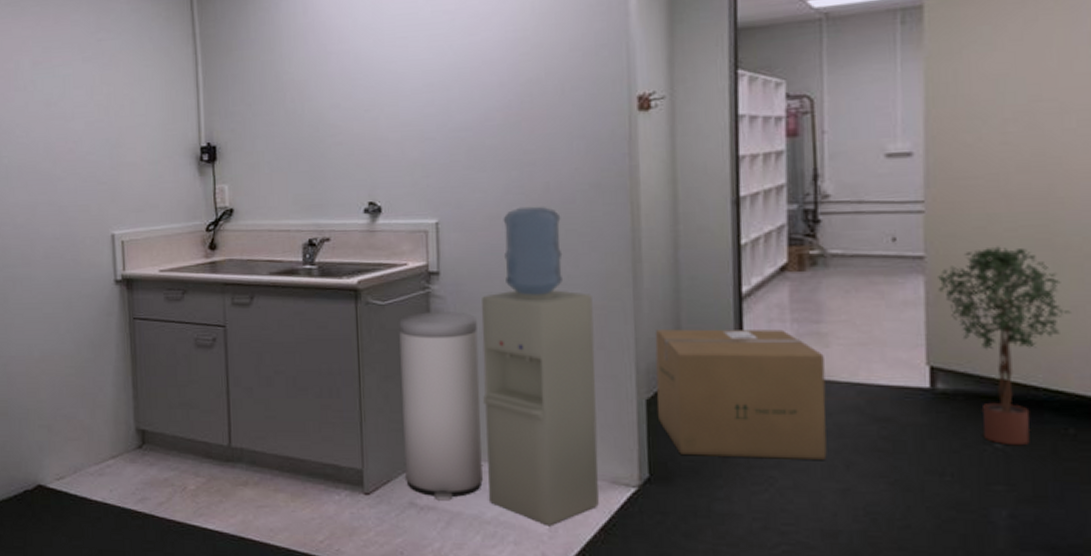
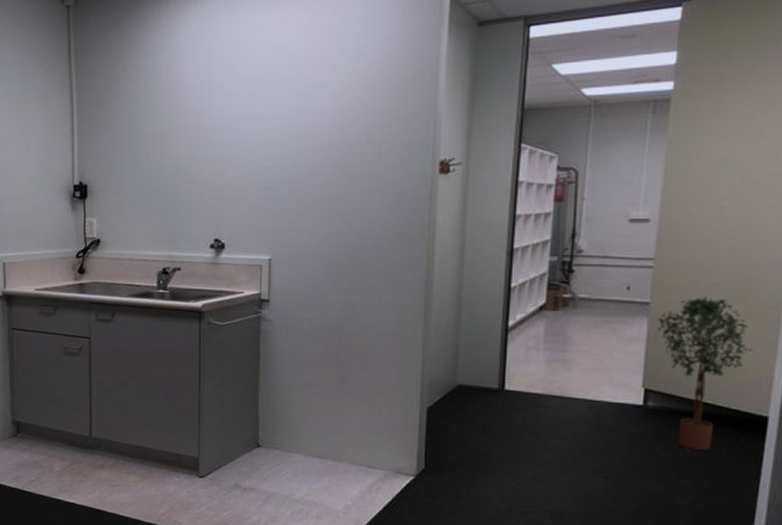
pedal bin: present [399,312,483,501] -> none [233,332,298,484]
water cooler: present [481,206,599,527] -> none [298,249,391,505]
box: present [655,329,827,460] -> none [434,353,566,458]

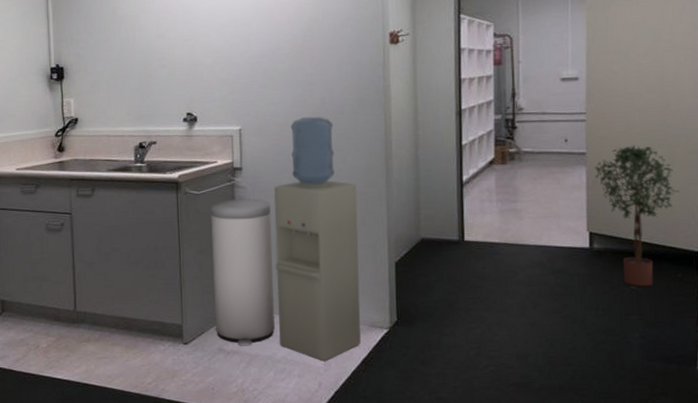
pedal bin: none [233,332,298,484] -> present [210,198,275,346]
water cooler: none [298,249,391,505] -> present [274,116,361,362]

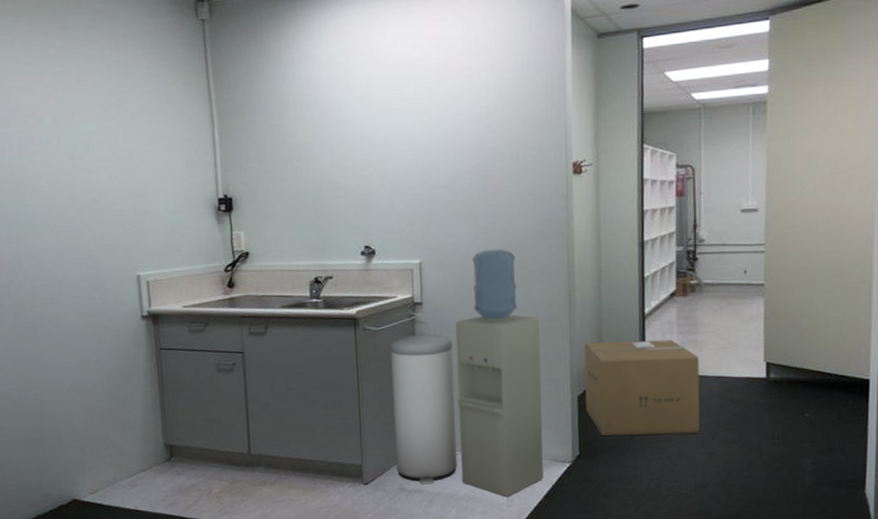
box: none [401,207,521,304] -> present [584,339,700,437]
potted tree: present [595,145,679,287] -> none [772,276,852,415]

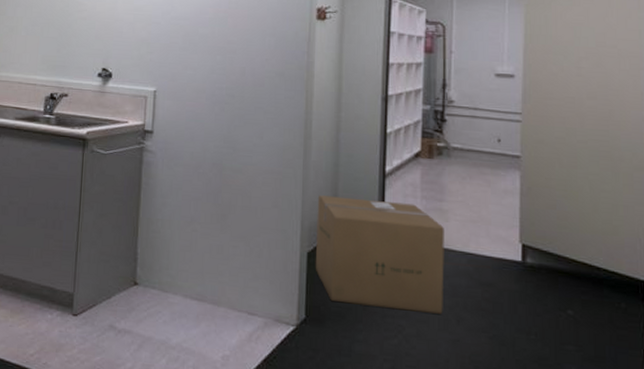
pedal bin: present [390,334,457,485] -> none [109,163,179,327]
water cooler: present [455,248,544,498] -> none [175,85,271,355]

